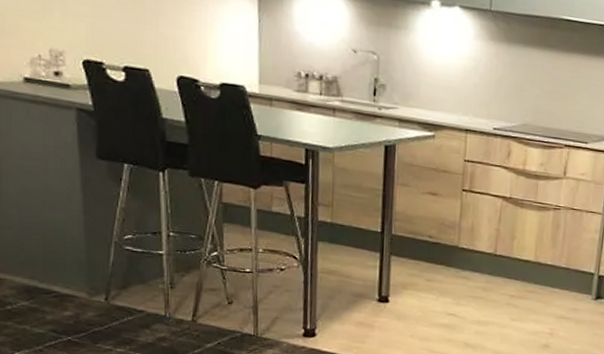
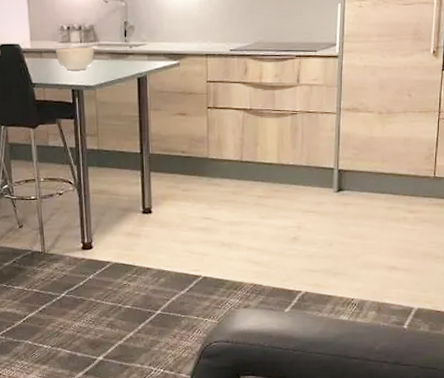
bowl: none [289,98,337,128] -> present [56,47,95,71]

